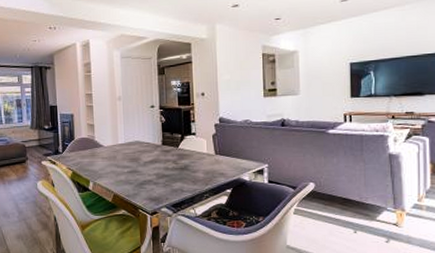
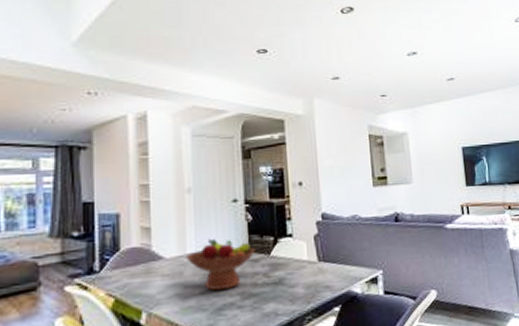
fruit bowl: none [117,133,167,170] -> present [185,238,256,291]

